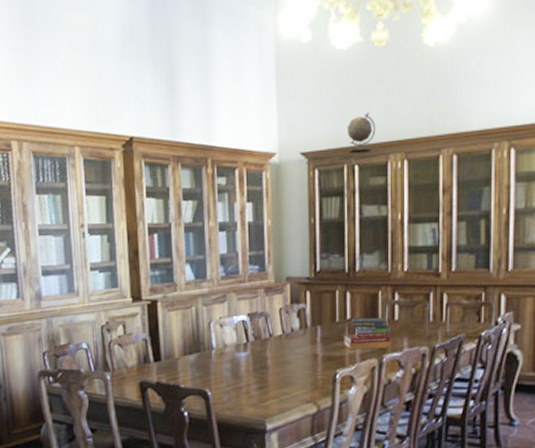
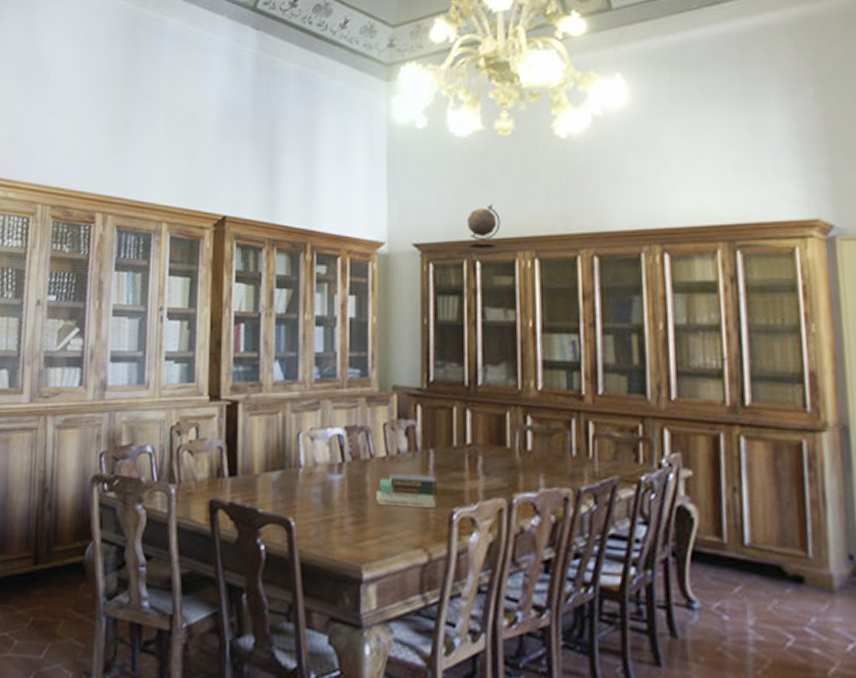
books: none [274,346,324,373] -> present [375,473,438,509]
books: present [344,317,391,349] -> none [463,443,523,486]

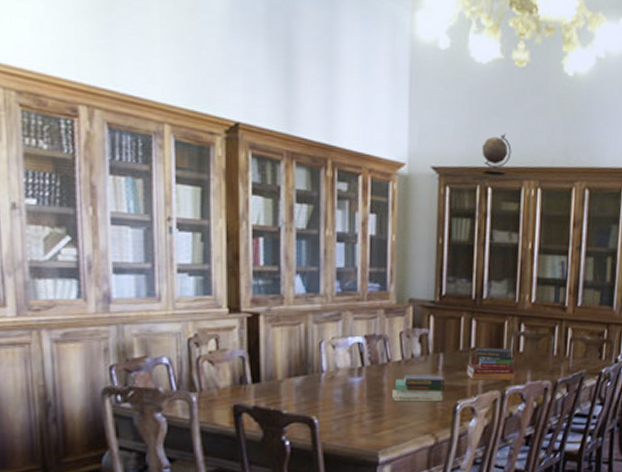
books: none [463,443,523,486] -> present [466,347,515,380]

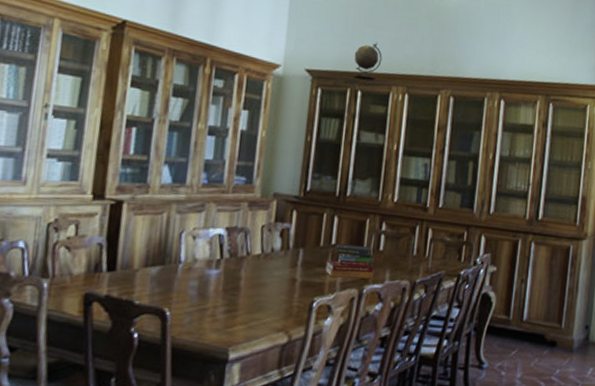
books: present [391,374,445,402] -> none [247,268,304,299]

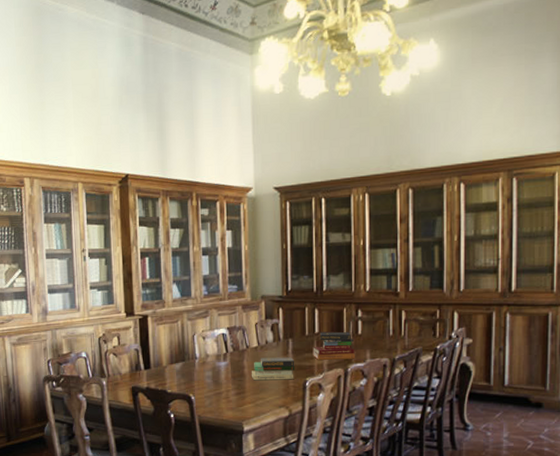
books: none [247,268,304,299] -> present [251,357,295,381]
globe: present [352,42,382,81] -> none [314,151,340,188]

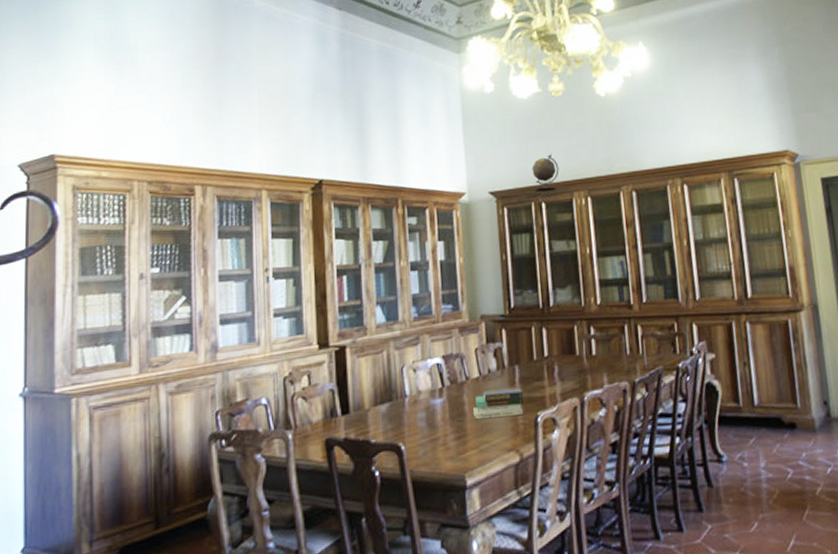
books: present [313,331,355,360] -> none [542,353,591,389]
globe: none [314,151,340,188] -> present [531,153,559,192]

